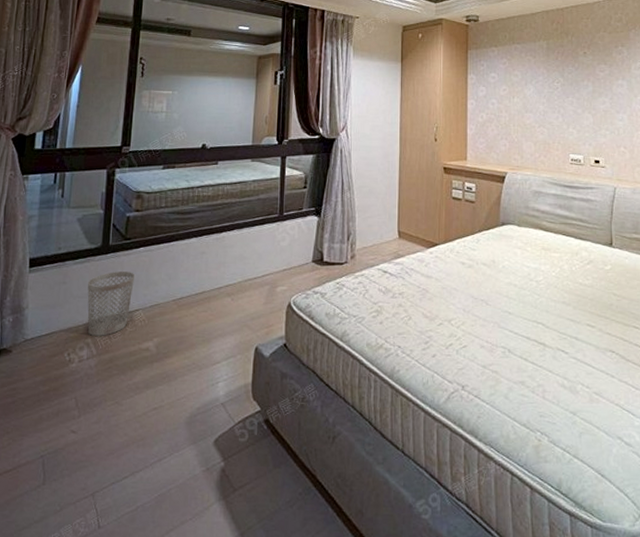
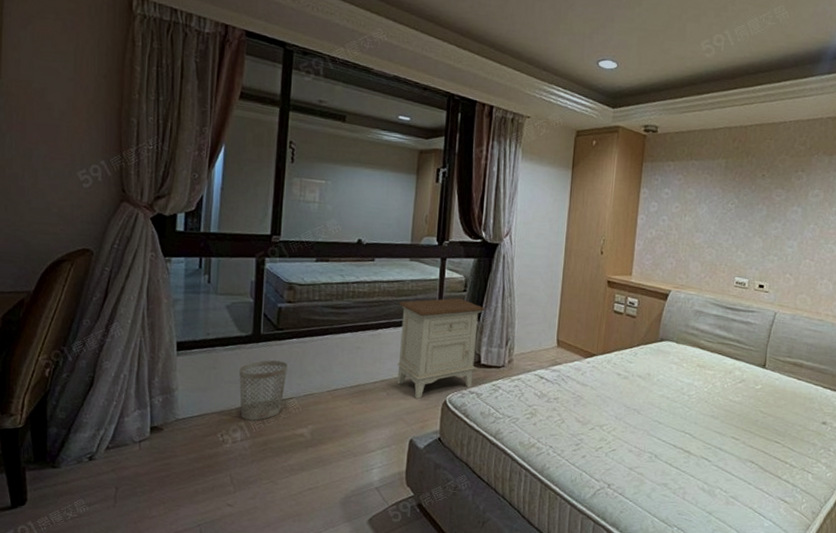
nightstand: none [241,195,326,302] -> present [397,298,486,399]

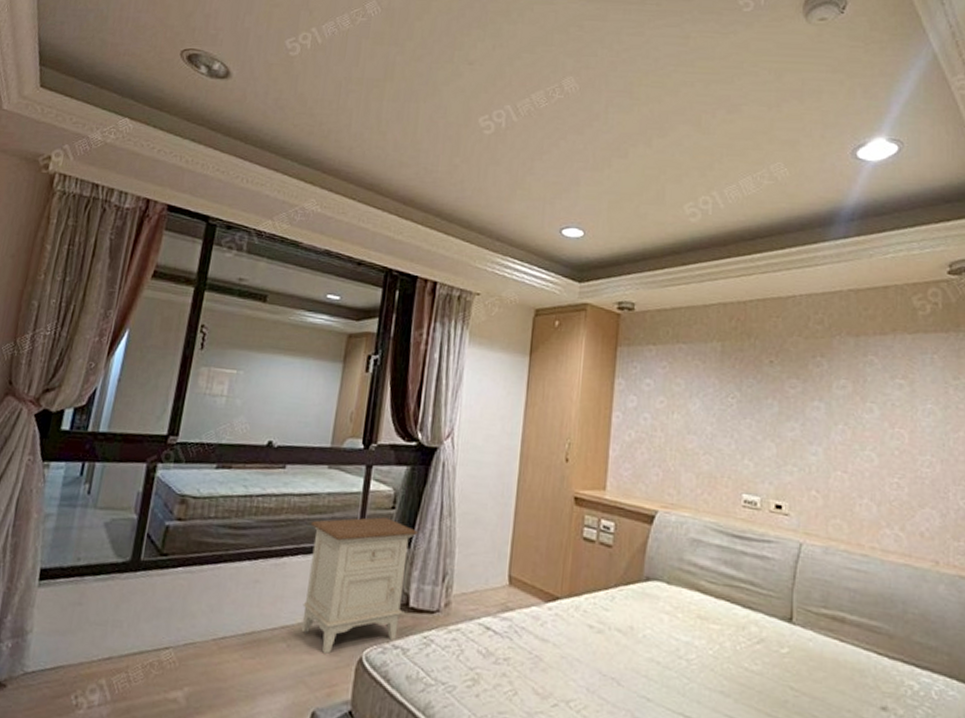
wastebasket: present [239,360,289,421] -> none [103,595,169,678]

